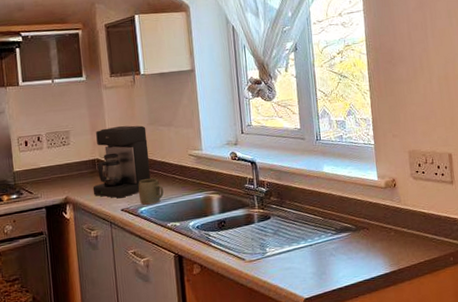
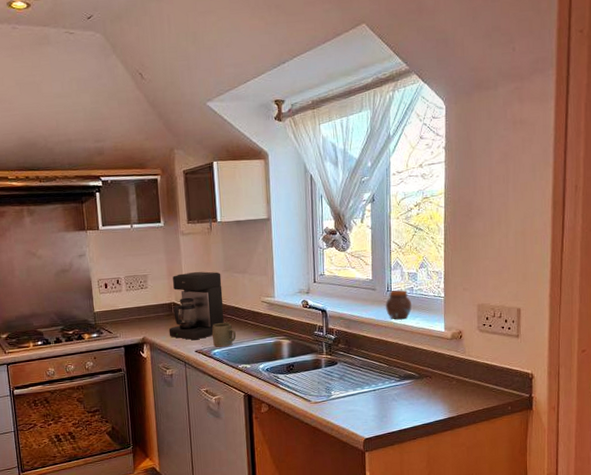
jar: none [315,138,343,169] -> present [385,290,413,319]

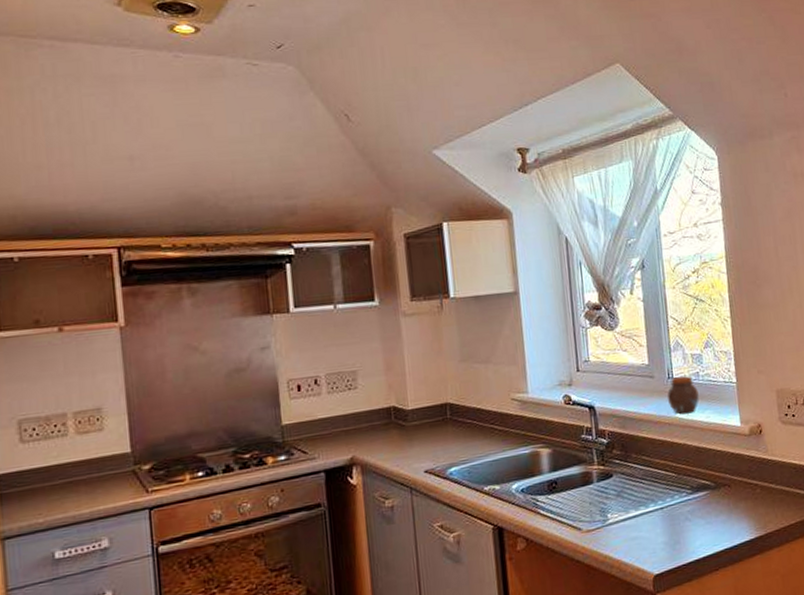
coffee maker: present [168,271,224,340] -> none [387,362,462,457]
mug: present [211,322,236,347] -> none [446,429,479,464]

